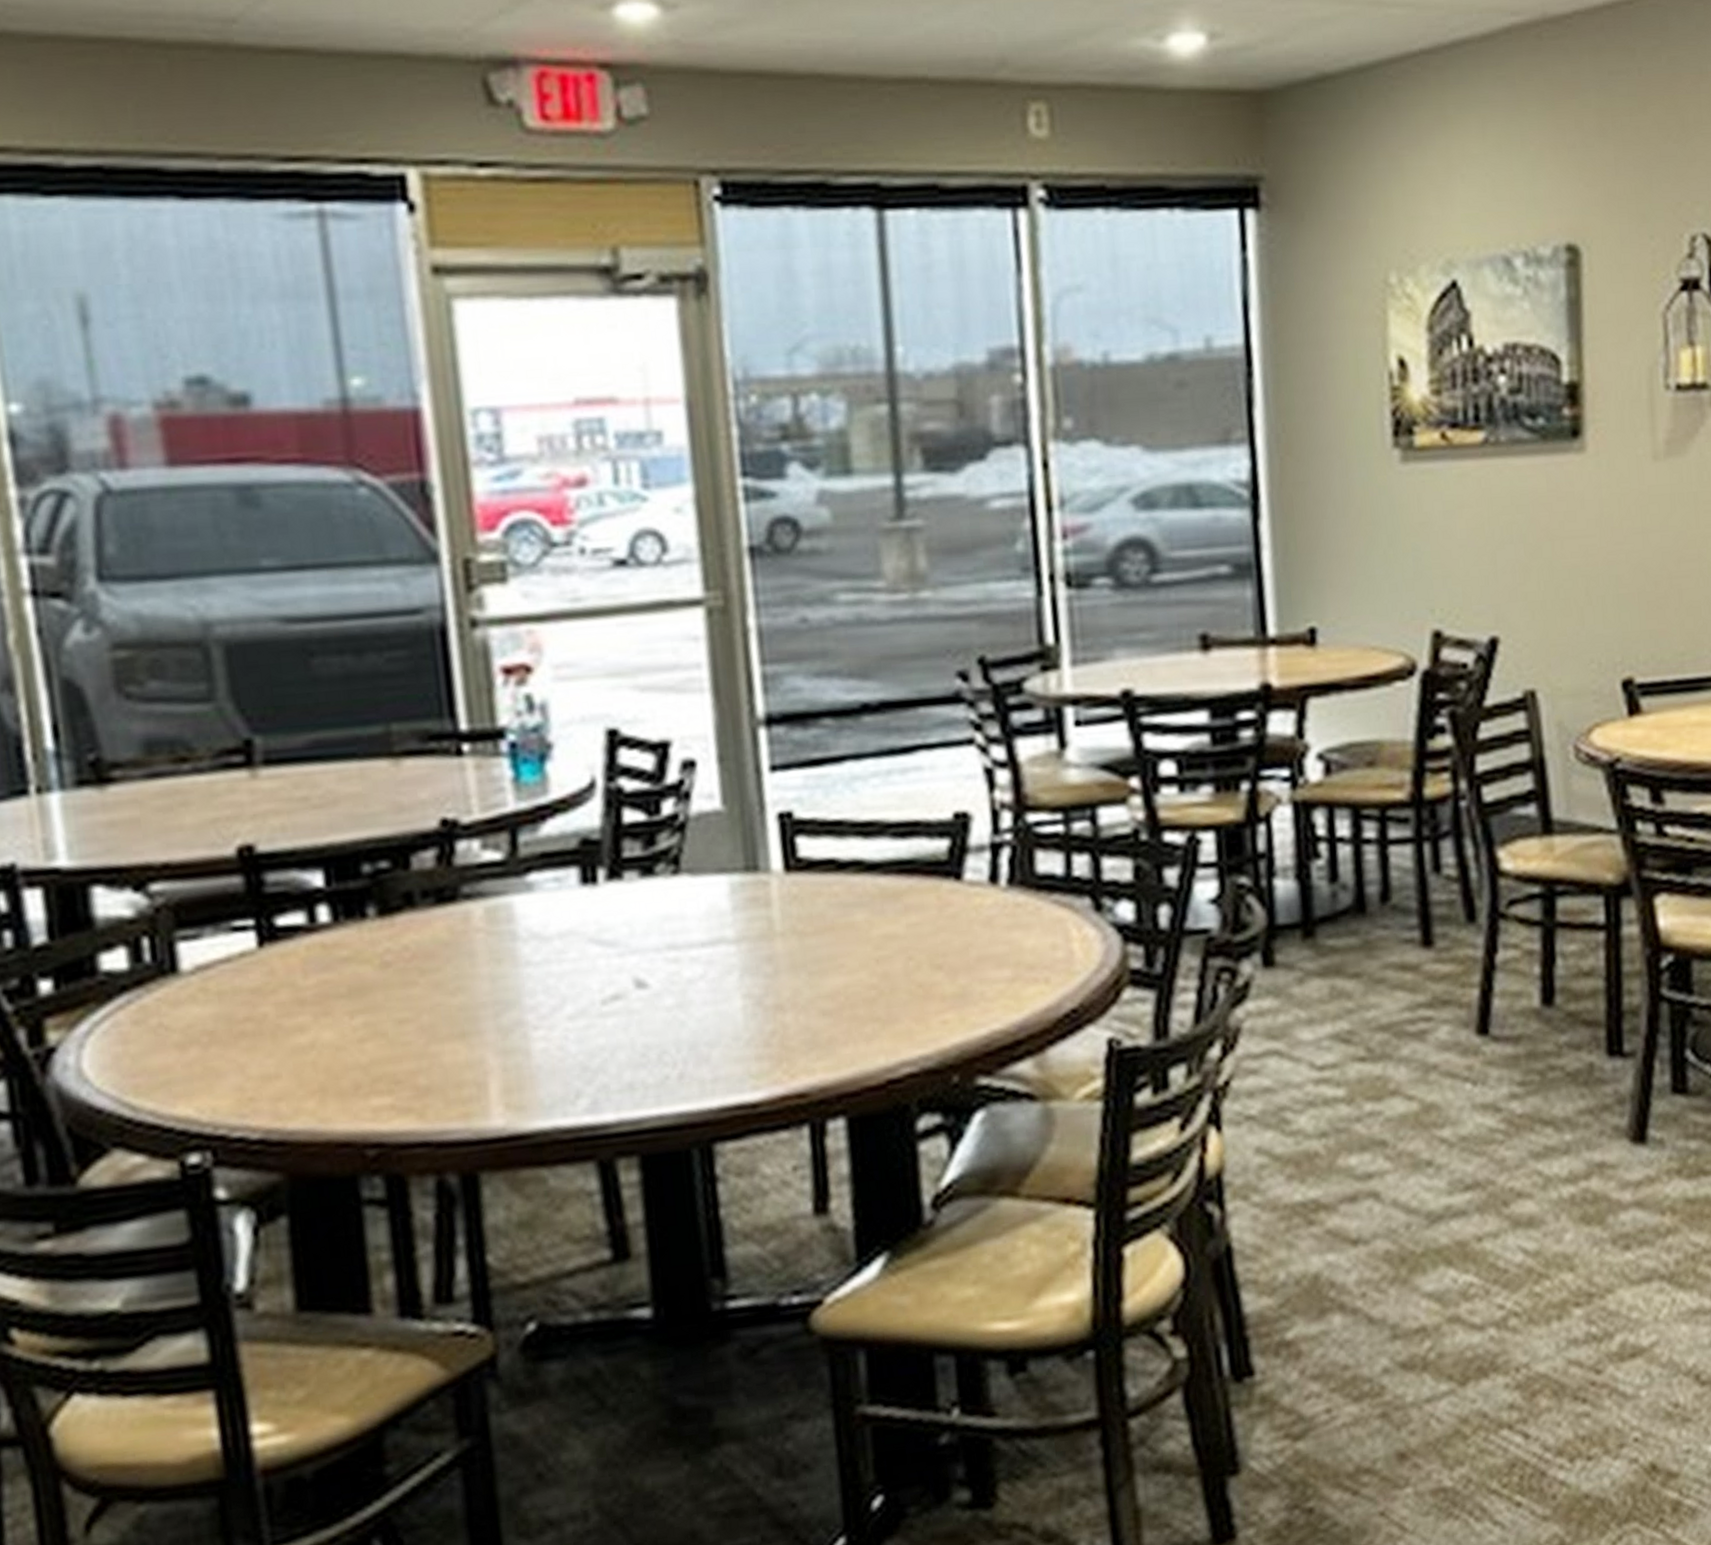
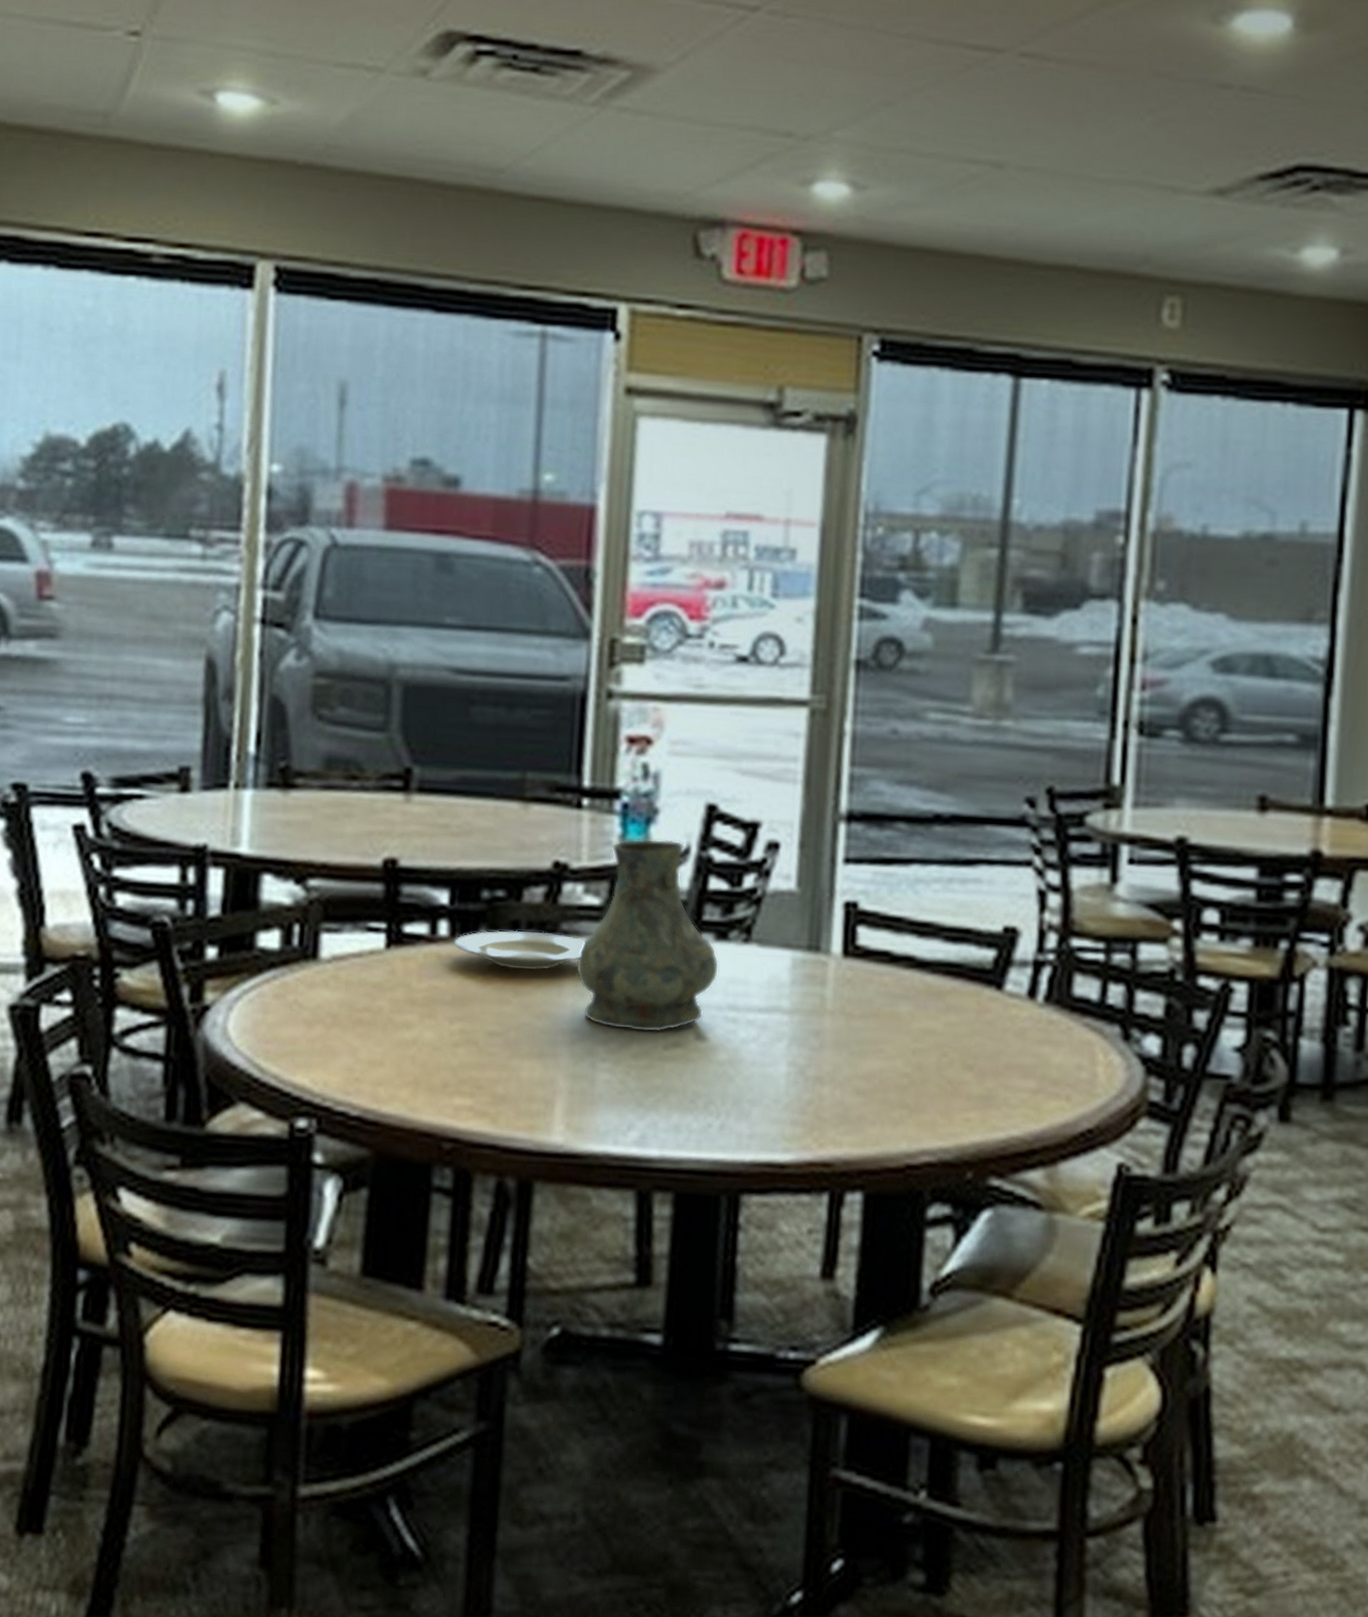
plate: none [338,898,492,947] -> present [454,930,585,971]
vase: none [486,774,650,992] -> present [576,839,719,1033]

